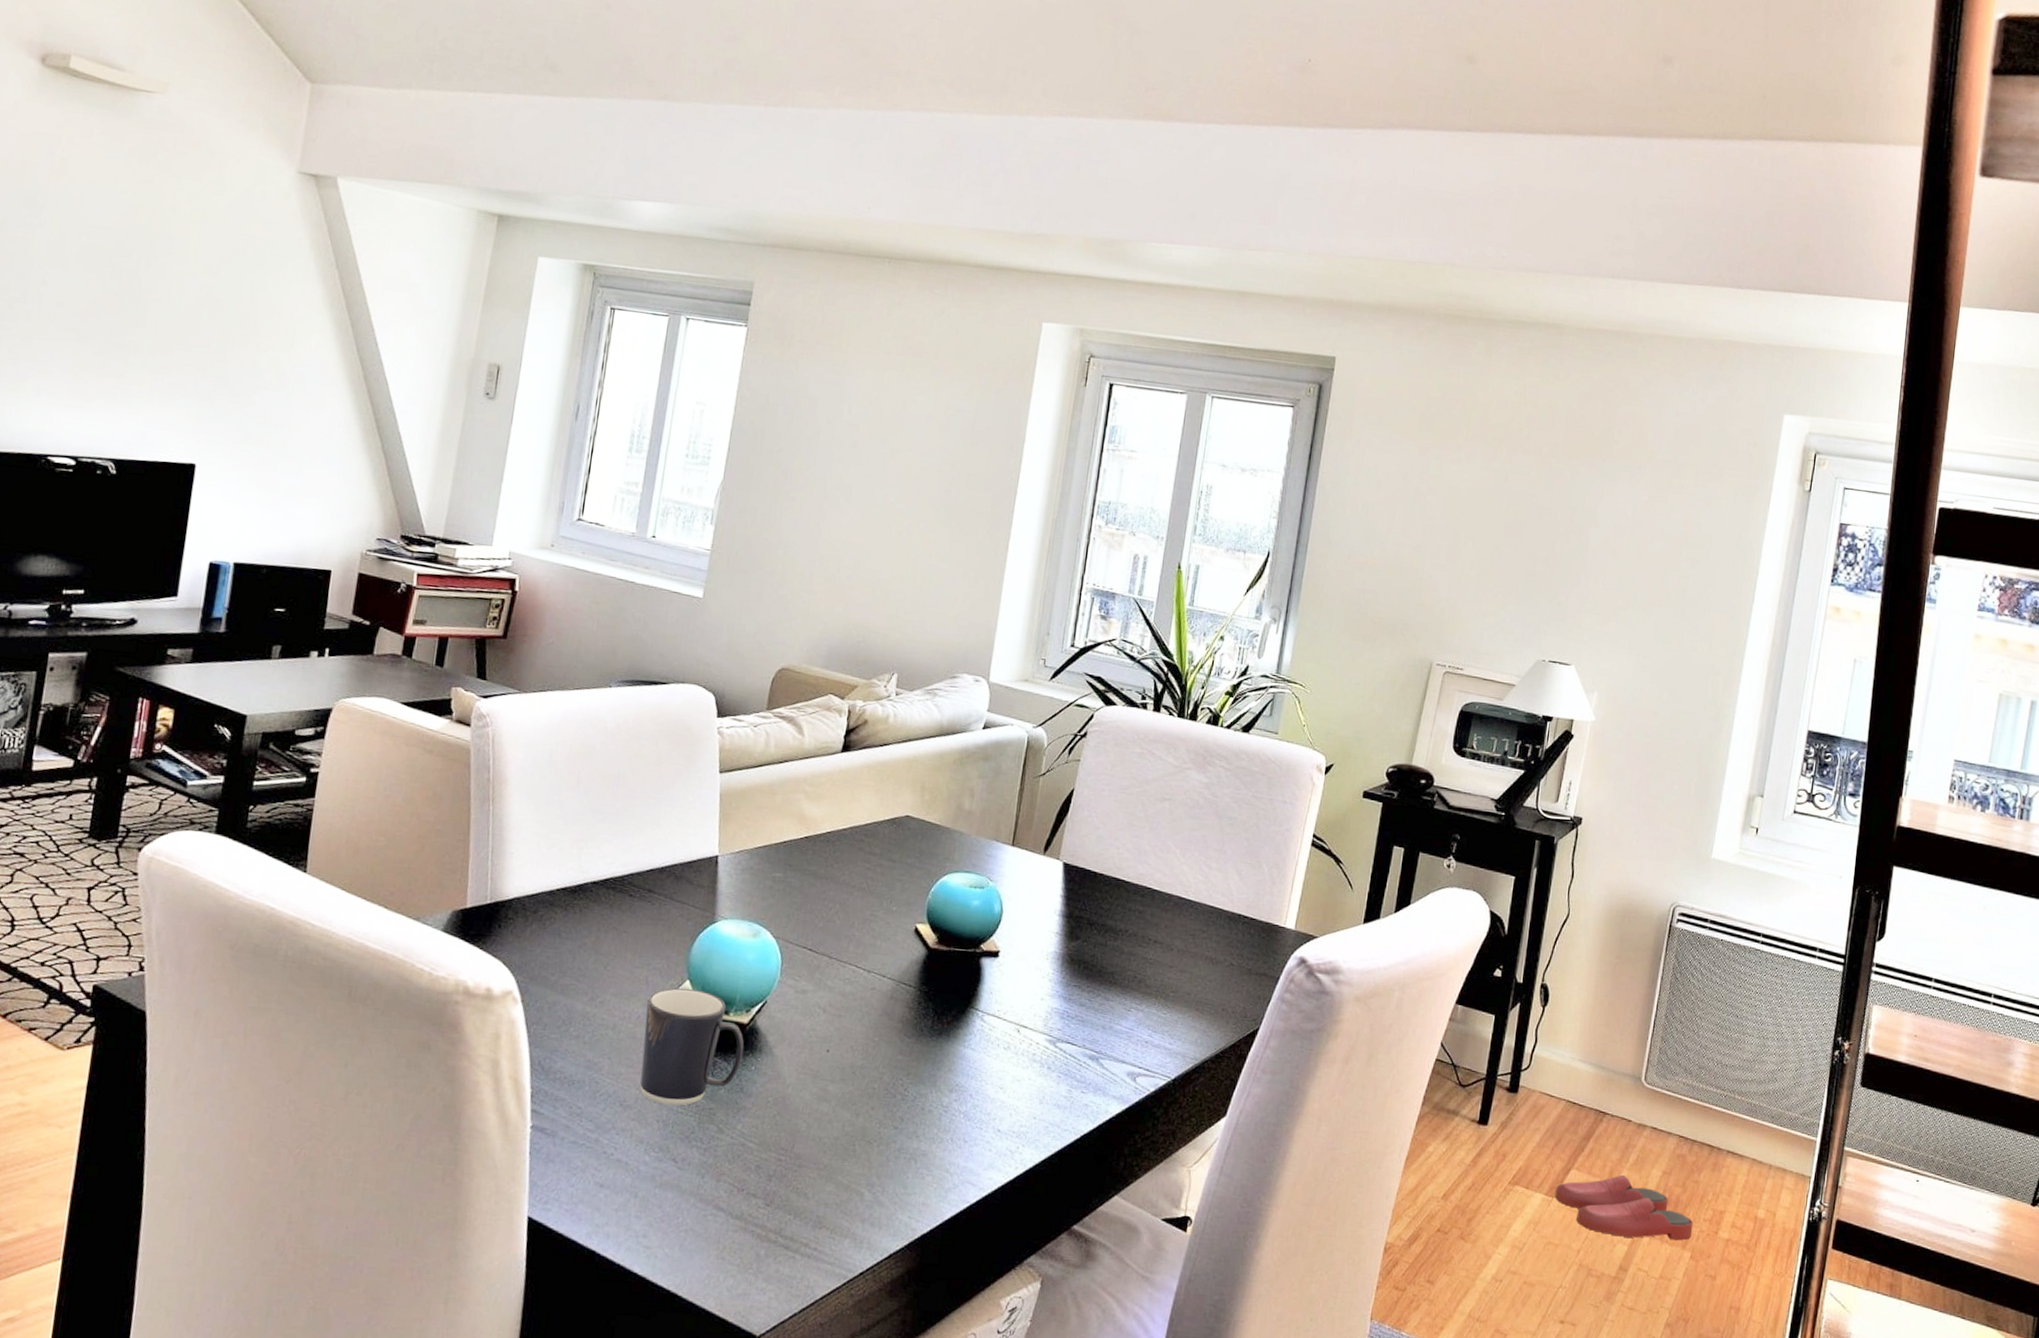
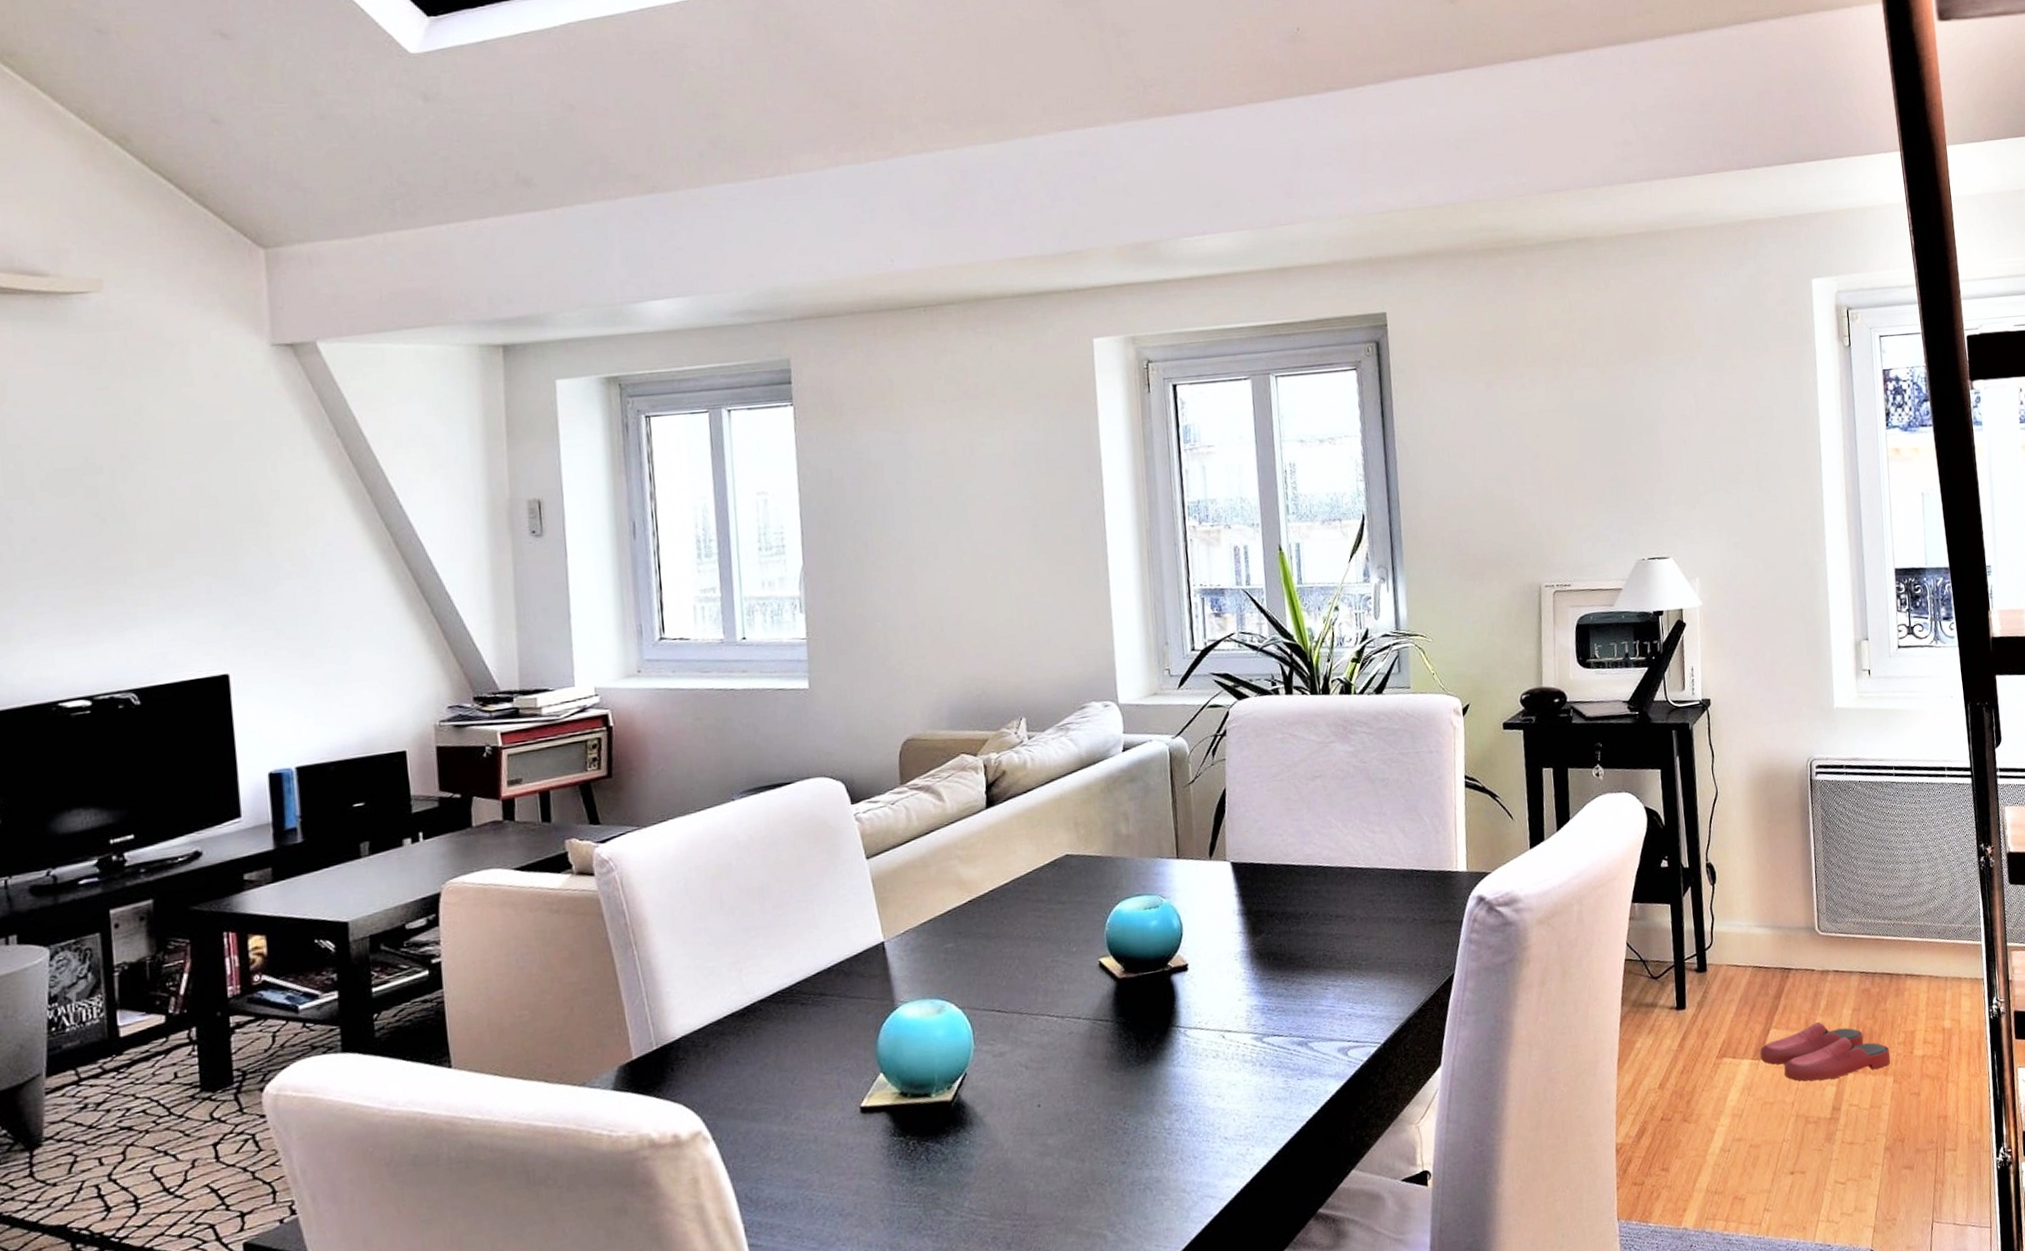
mug: present [640,987,745,1106] -> none [844,1079,955,1204]

